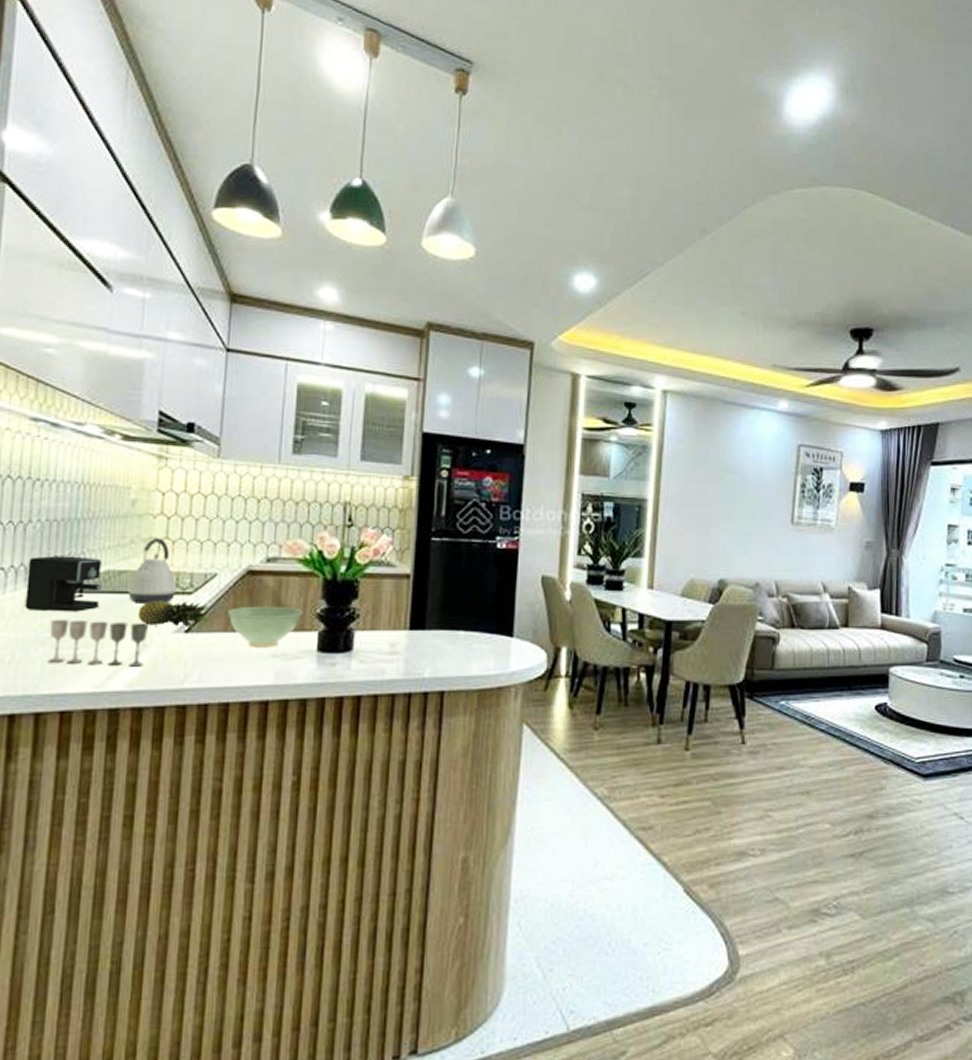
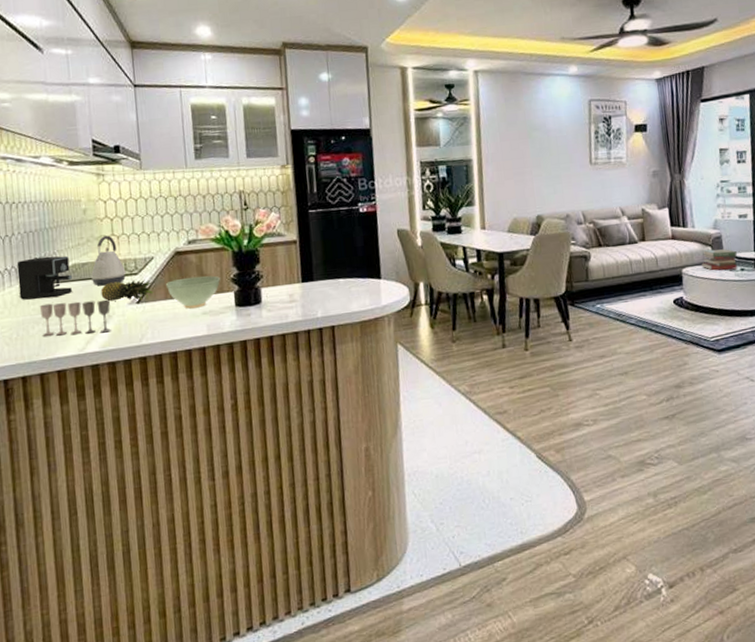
books: none [914,647,957,676] -> present [702,249,738,271]

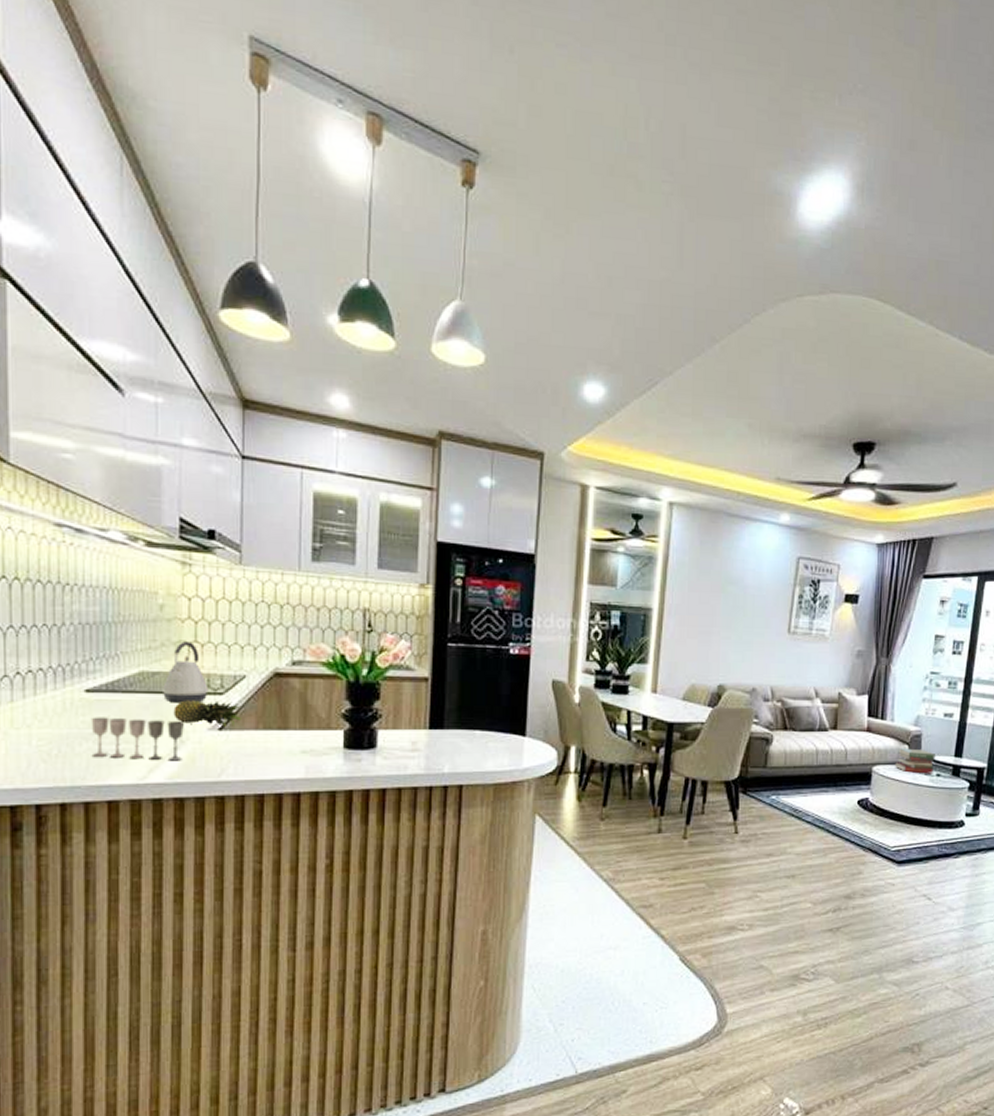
coffee maker: present [16,255,73,301] -> none [65,657,139,710]
bowl: present [165,275,221,309] -> none [257,706,329,744]

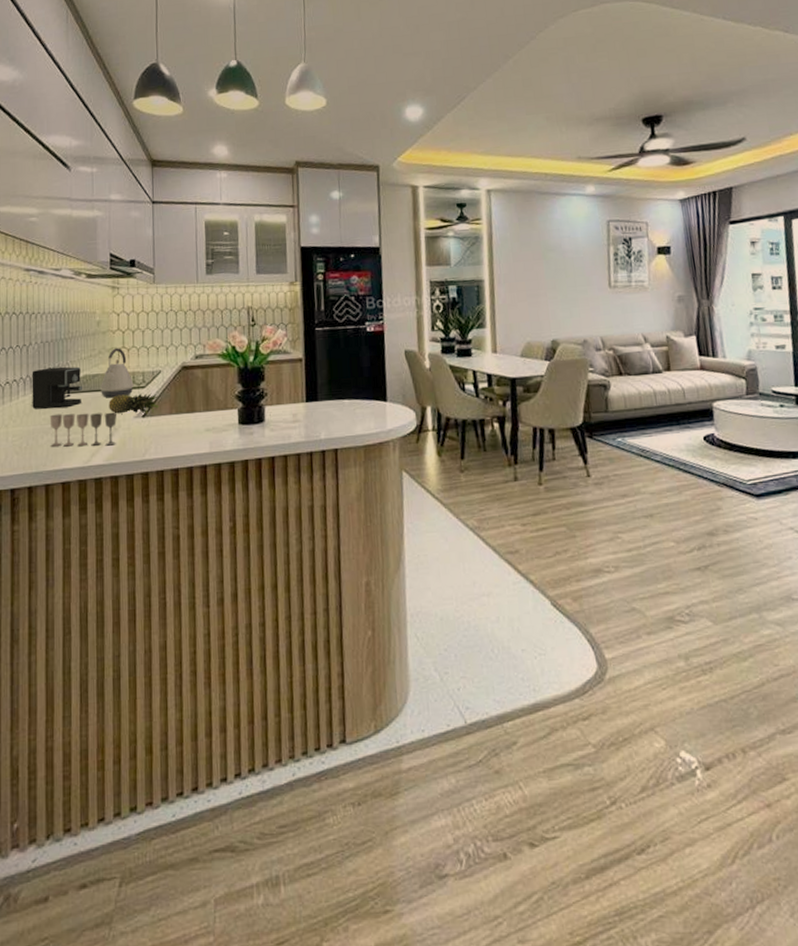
coffee maker: none [65,657,139,710] -> present [32,366,83,410]
books: present [895,748,935,774] -> none [735,382,776,406]

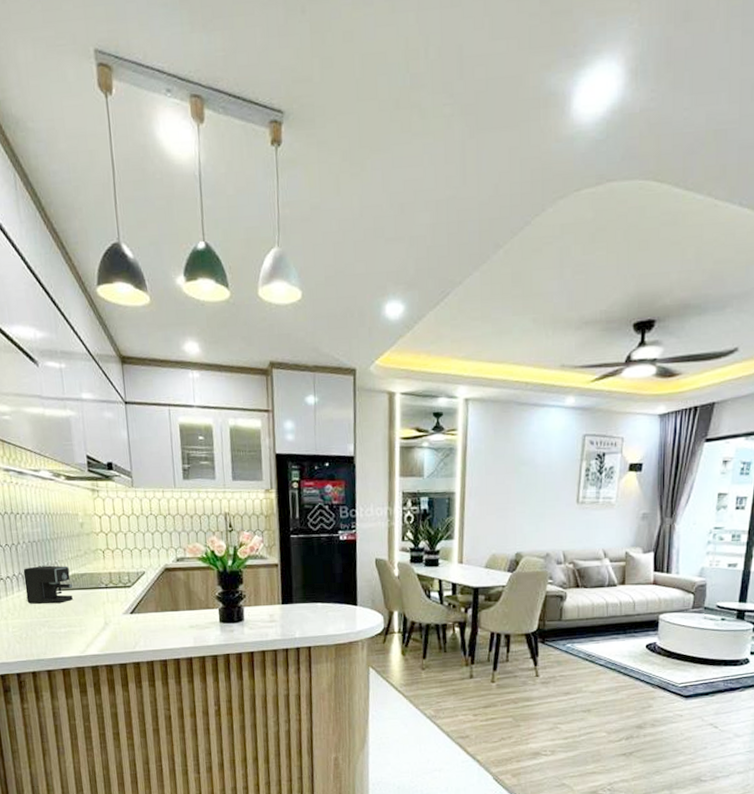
wine glass: present [49,413,117,447] -> none [44,608,108,639]
kettle: present [99,348,134,398] -> none [88,549,121,596]
fruit: present [109,393,160,414] -> none [98,592,146,611]

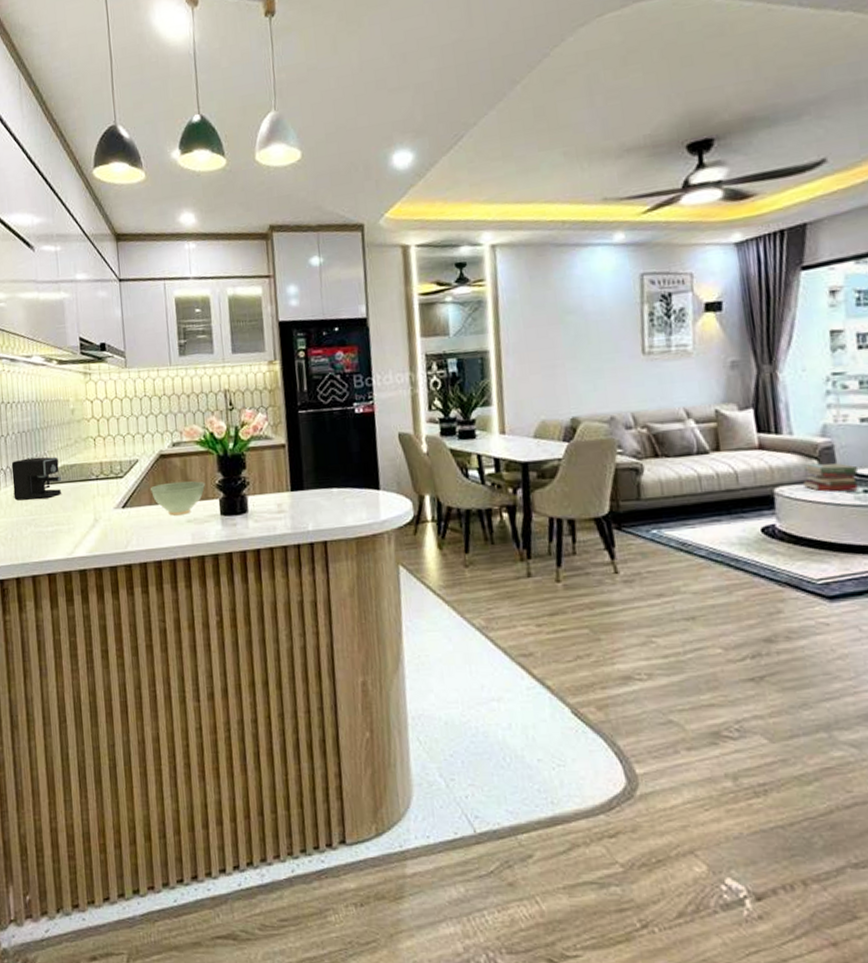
bowl: none [156,592,207,622] -> present [150,481,206,516]
books: none [681,597,720,619] -> present [803,463,858,492]

